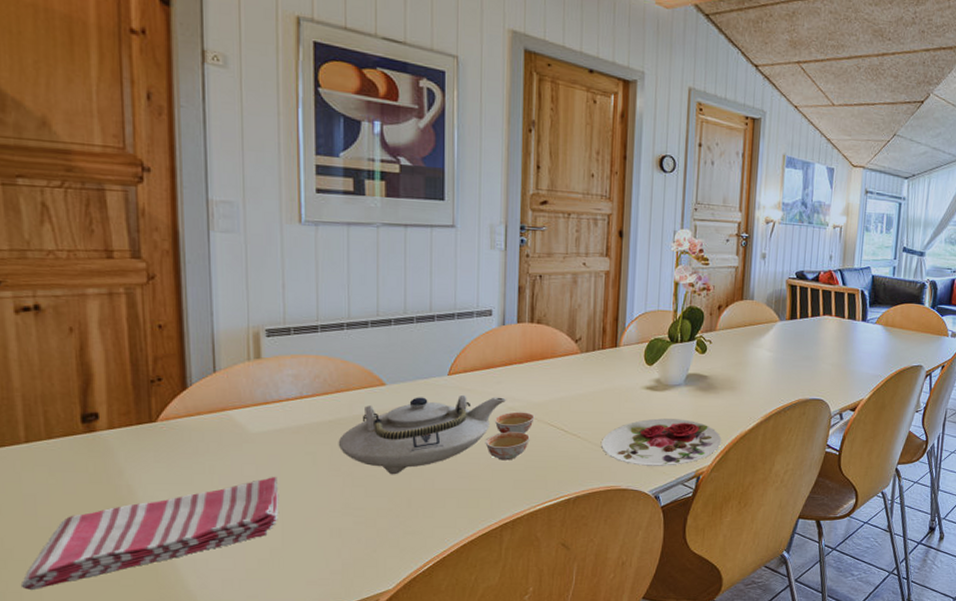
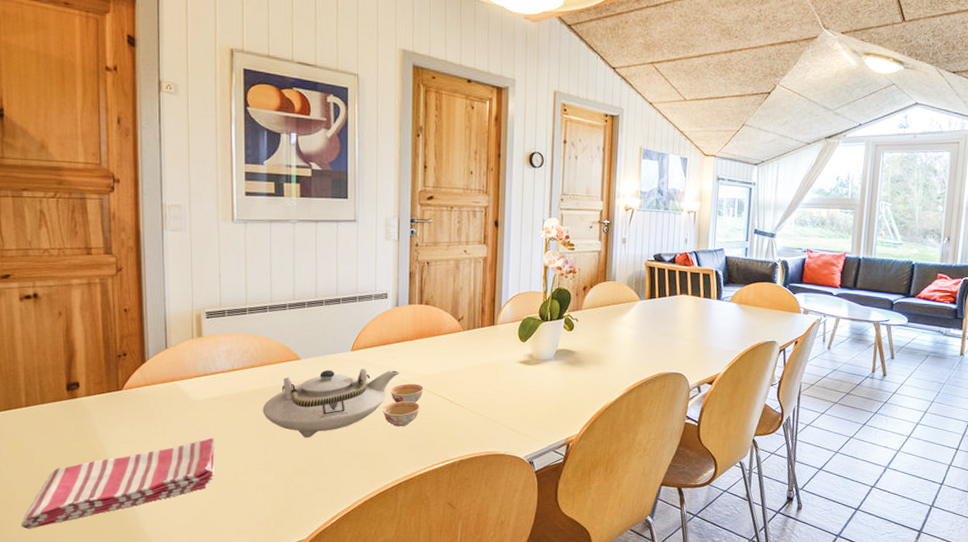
plate: present [601,418,722,466] -> none [482,390,589,434]

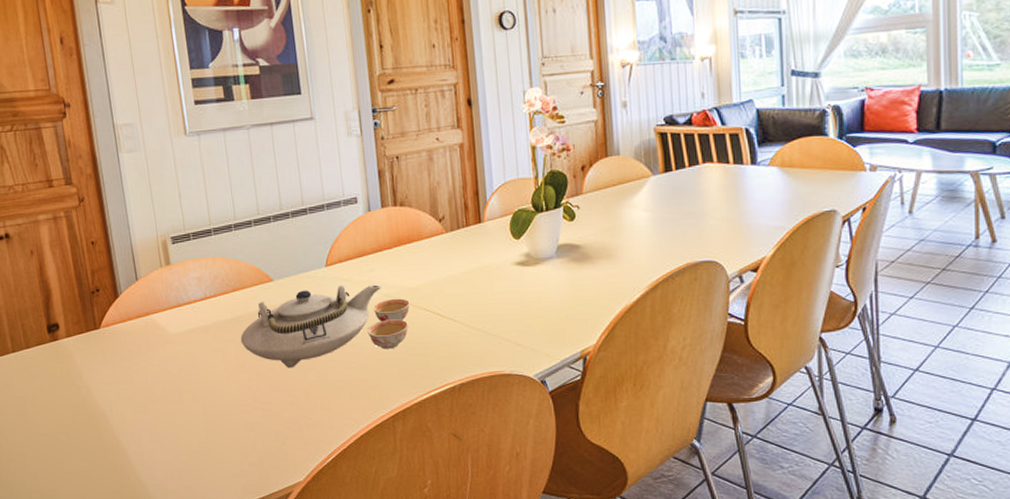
dish towel: present [20,438,216,530] -> none [23,374,201,480]

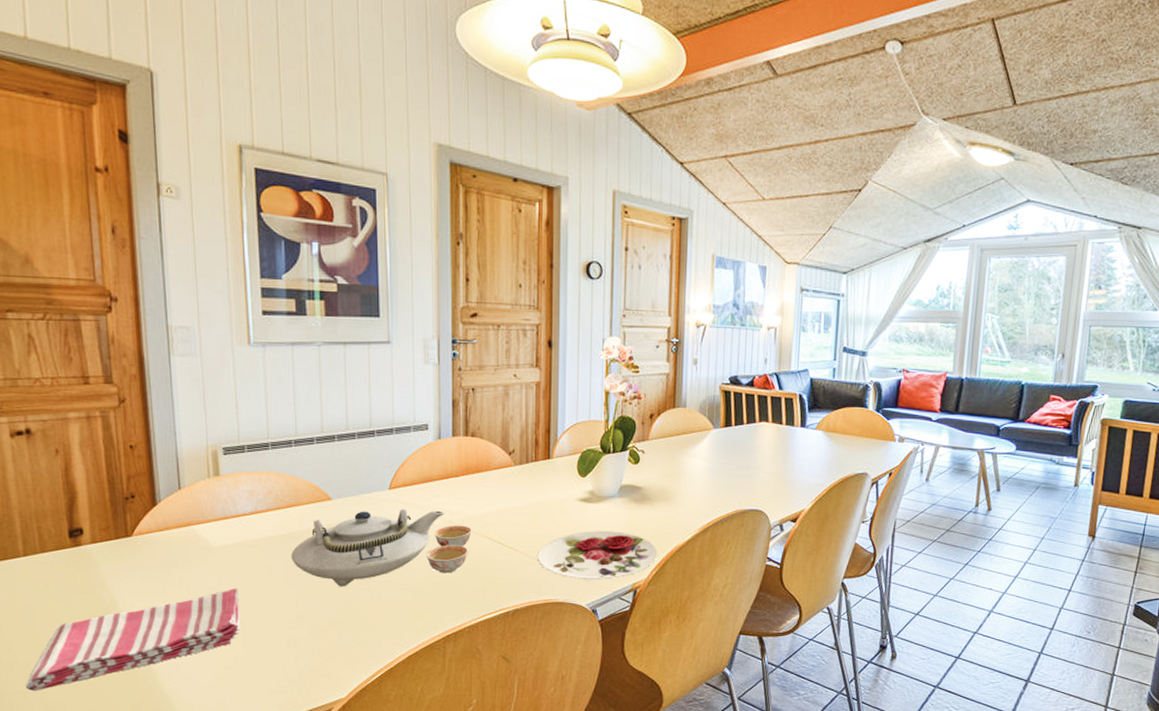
dish towel: none [23,374,201,480] -> present [25,589,241,692]
plate: none [478,295,605,348] -> present [538,531,658,580]

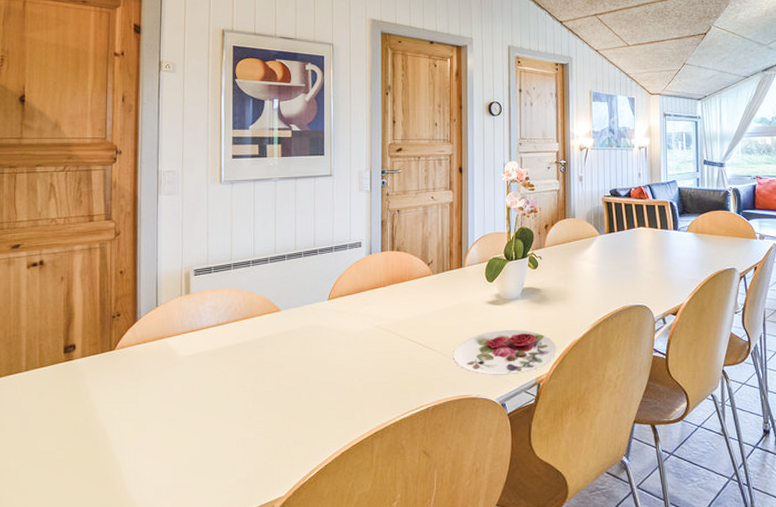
dish towel: present [25,589,241,692] -> none [12,394,199,497]
teapot: present [290,508,472,587] -> none [244,316,397,390]

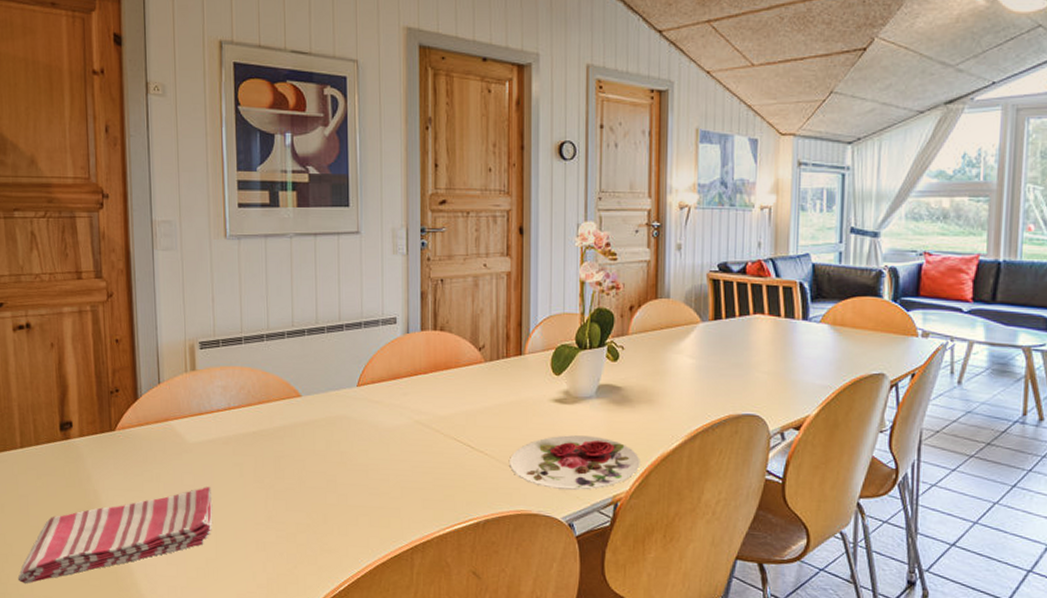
dish towel: none [12,394,199,497] -> present [17,487,213,584]

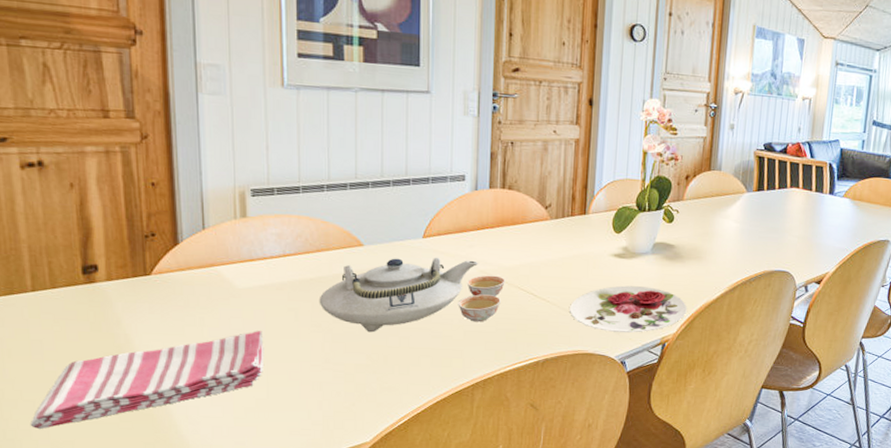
teapot: none [261,406,441,489] -> present [319,257,505,333]

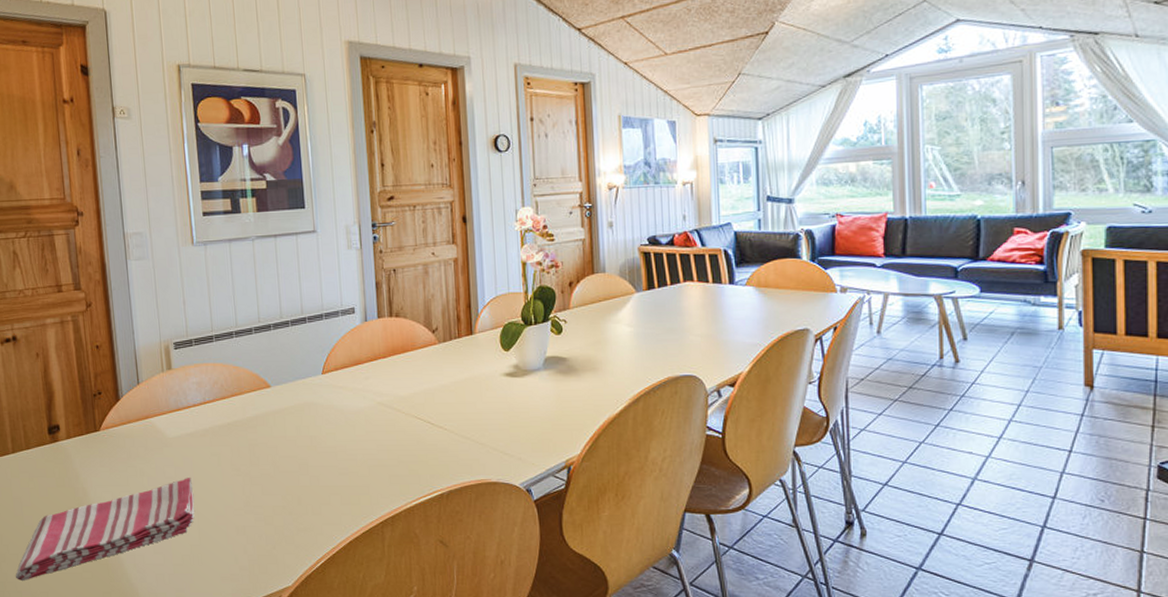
teapot: present [319,257,505,333] -> none [236,392,402,473]
plate: present [570,285,687,333] -> none [468,406,589,457]

